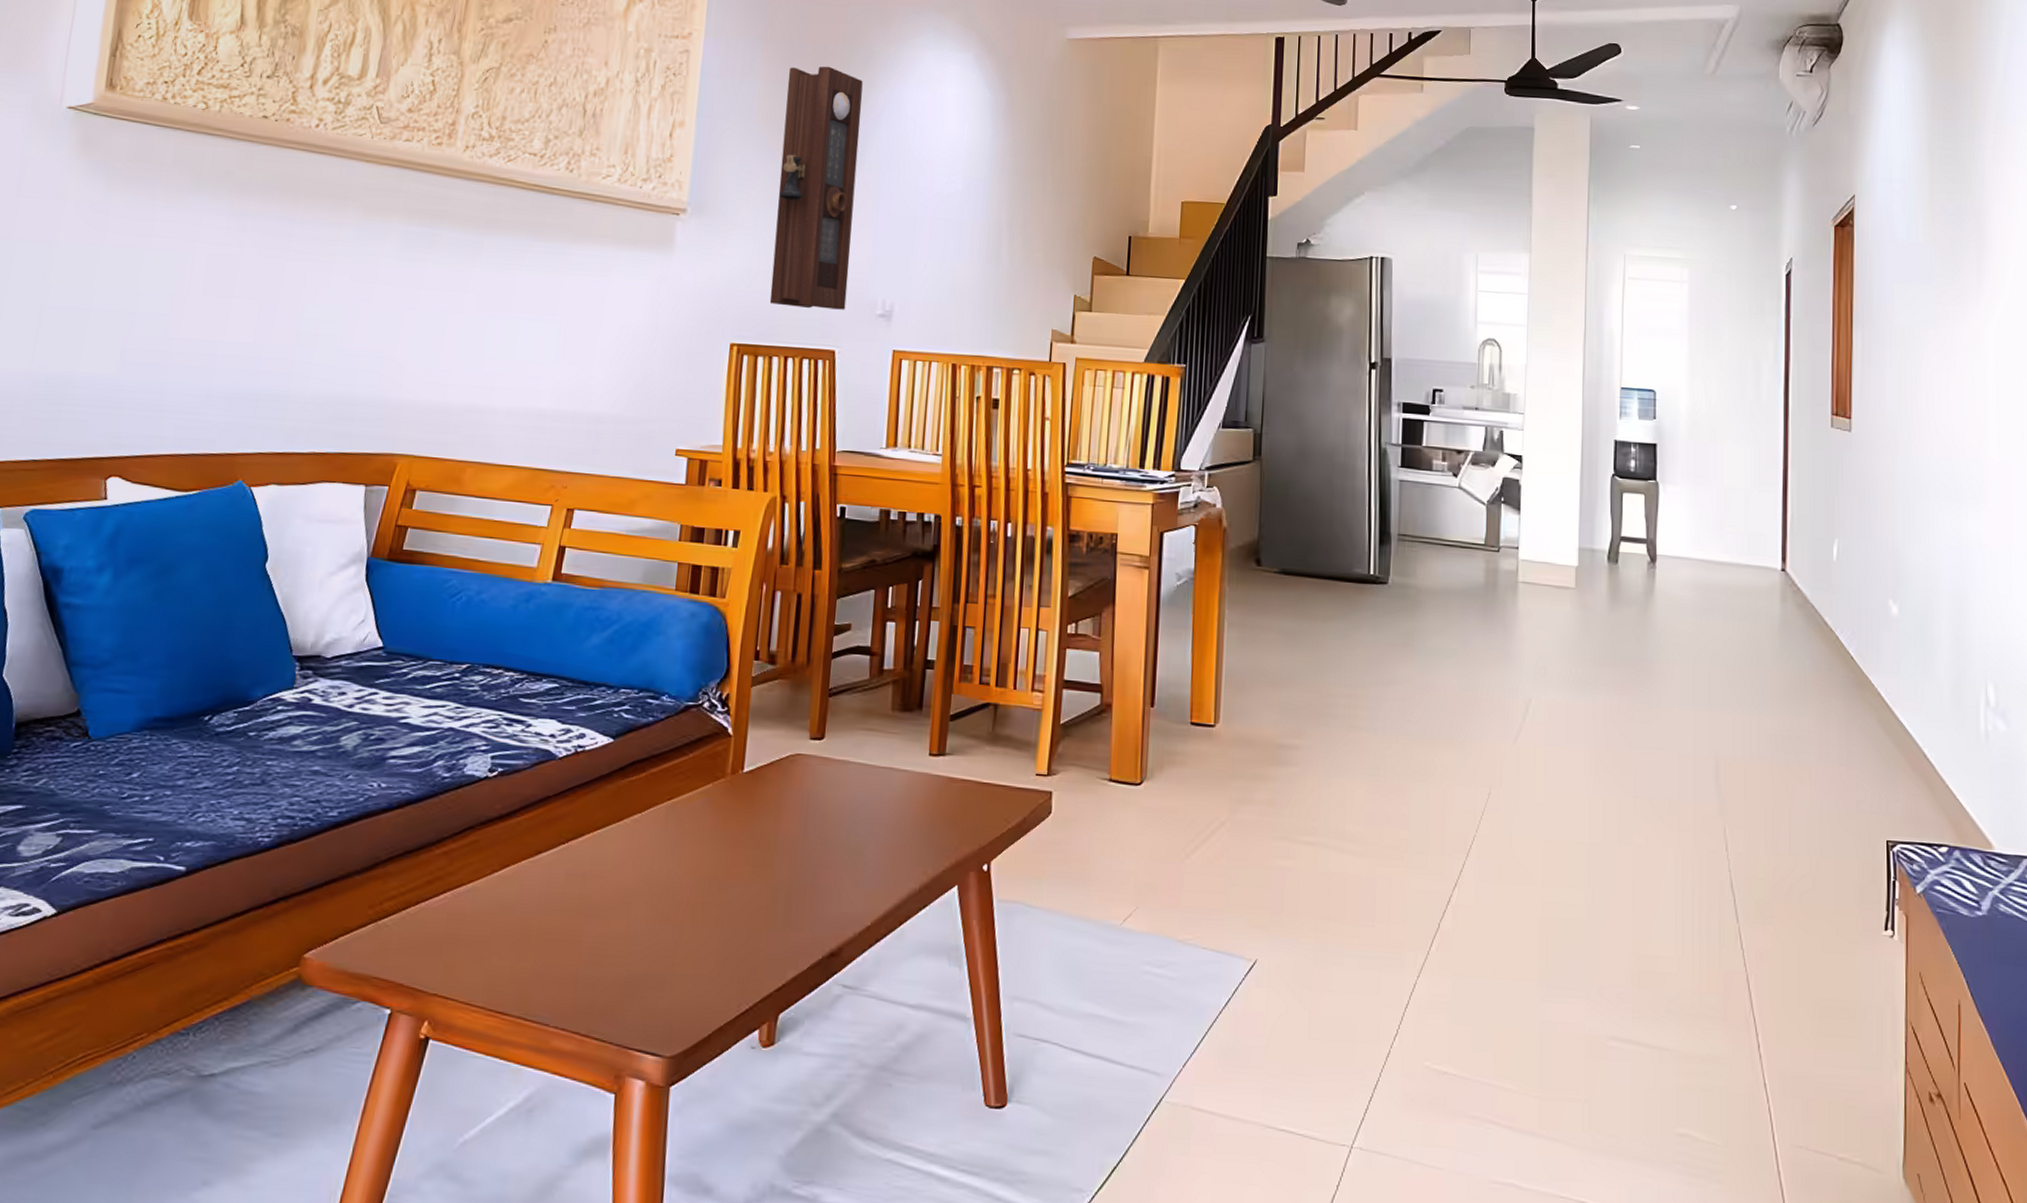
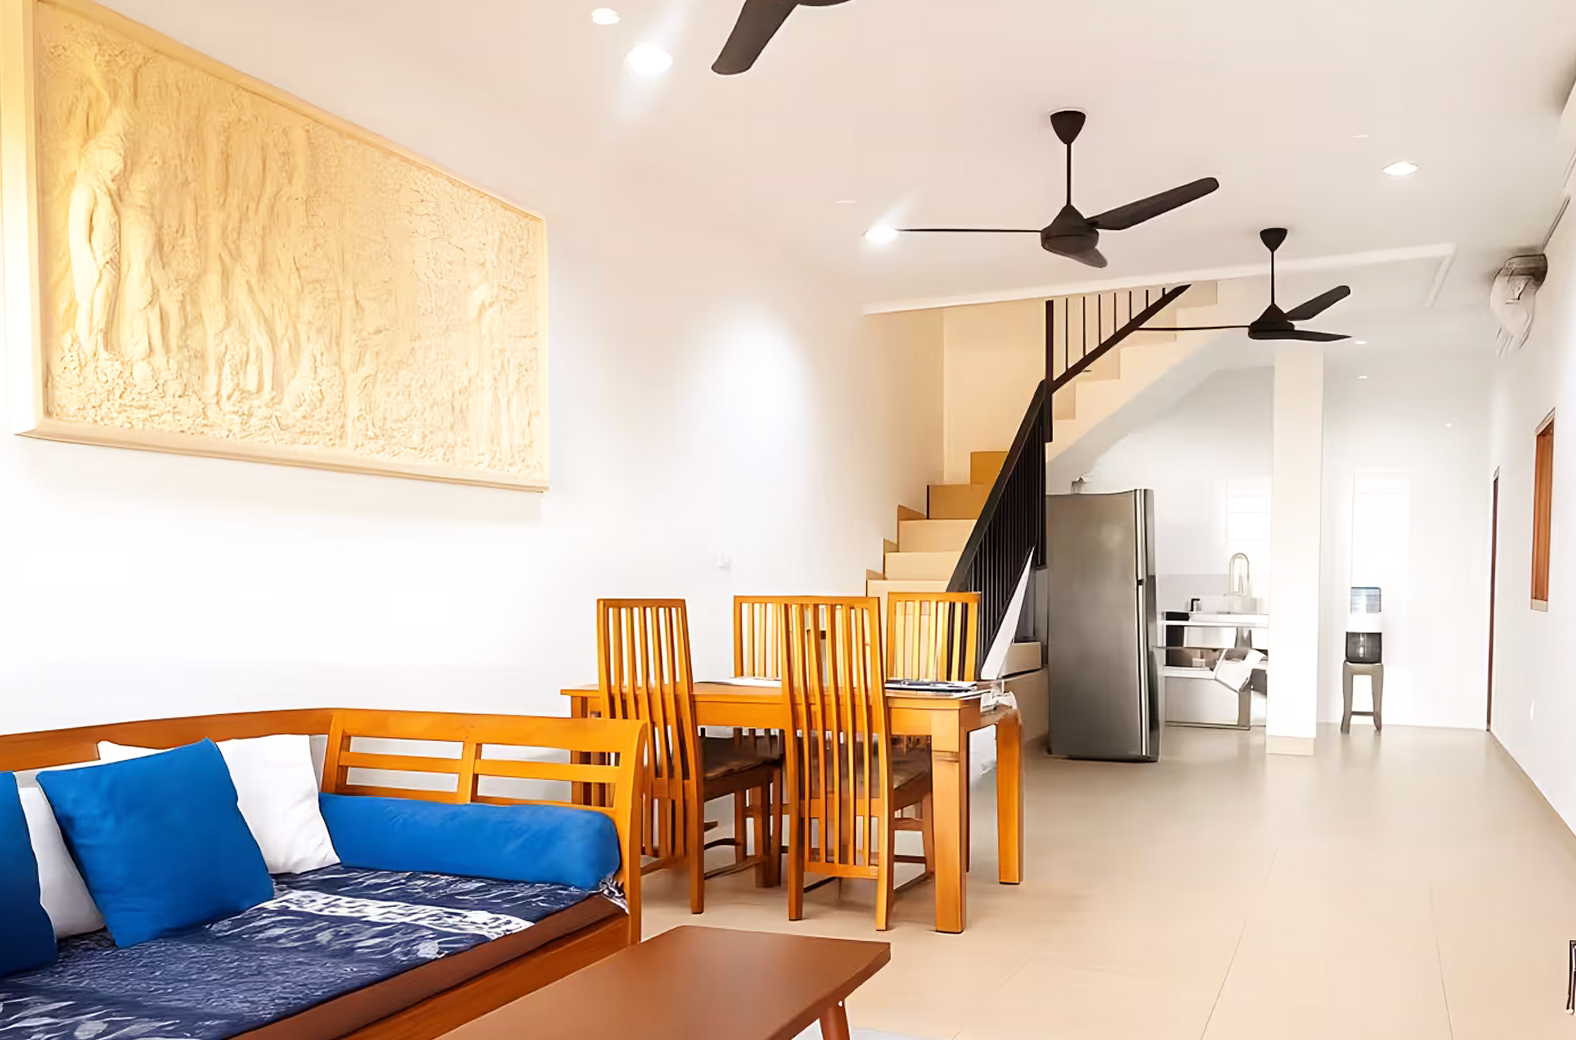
pendulum clock: present [769,66,863,310] -> none [624,353,691,566]

